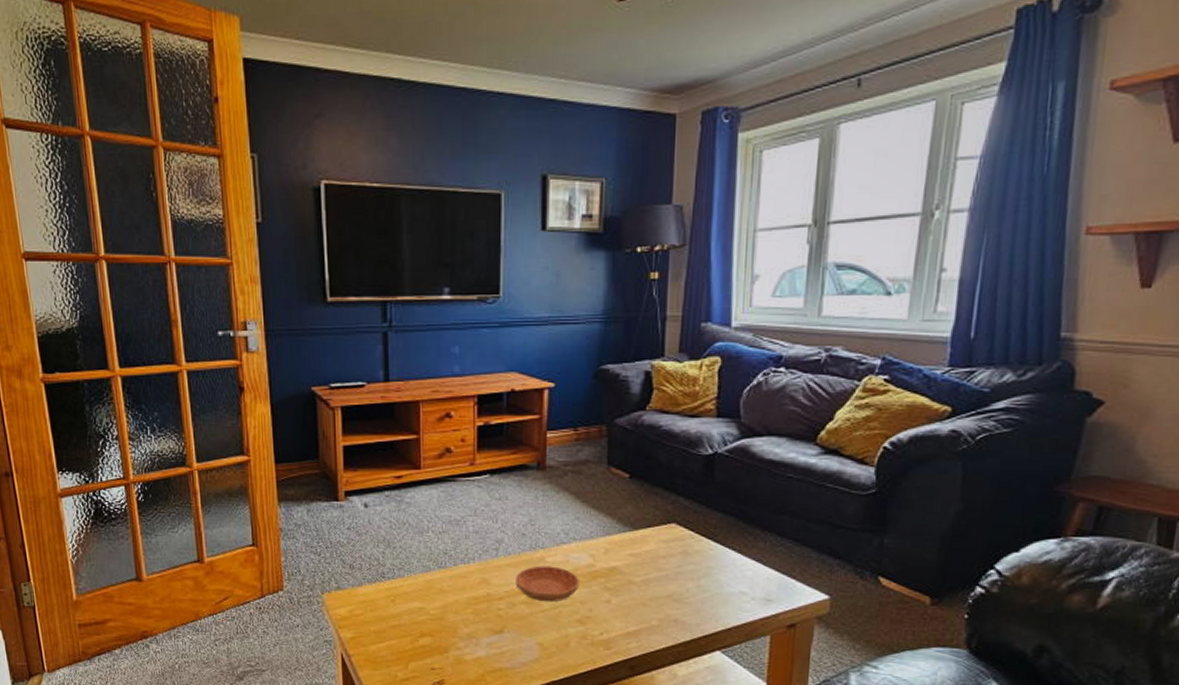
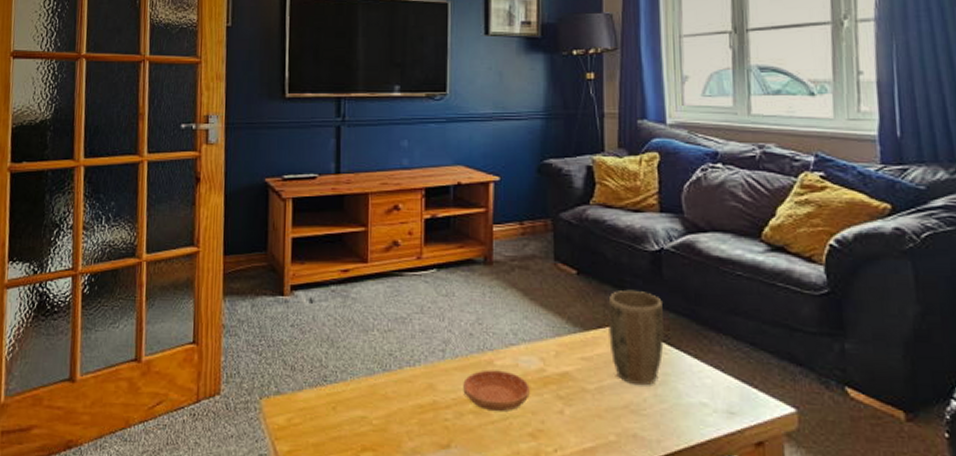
plant pot: none [657,492,712,578] -> present [608,289,665,386]

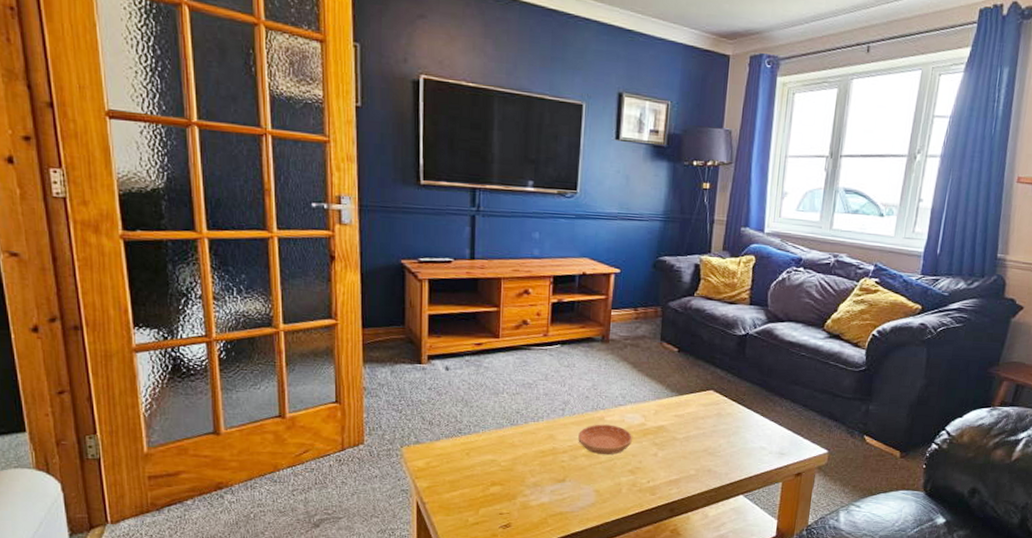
plant pot: present [608,289,665,386] -> none [698,364,743,436]

